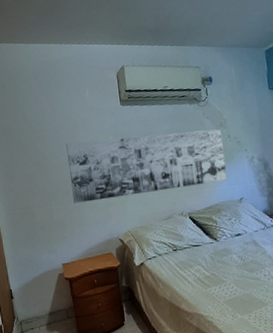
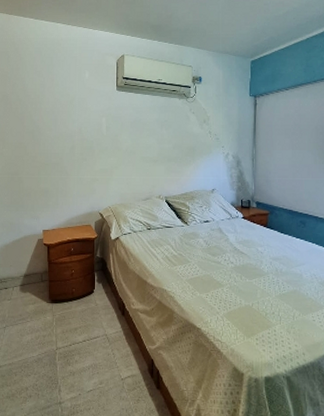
wall art: present [66,129,227,203] -> none [60,118,203,175]

